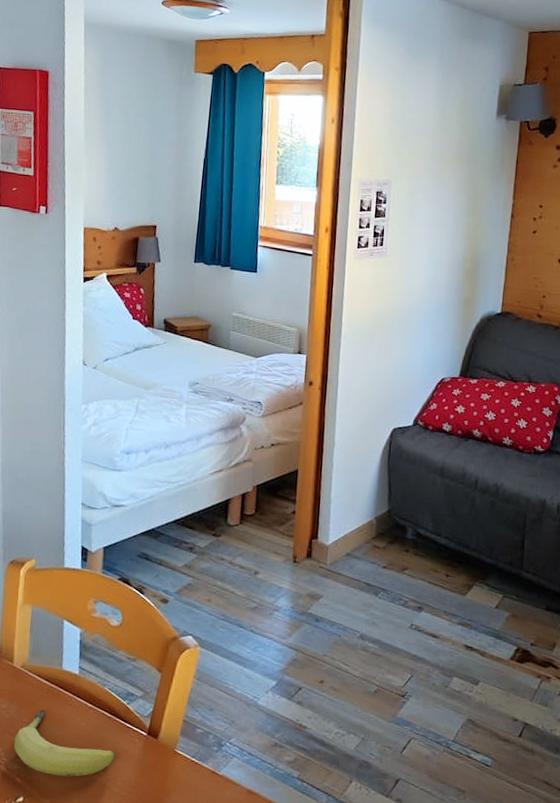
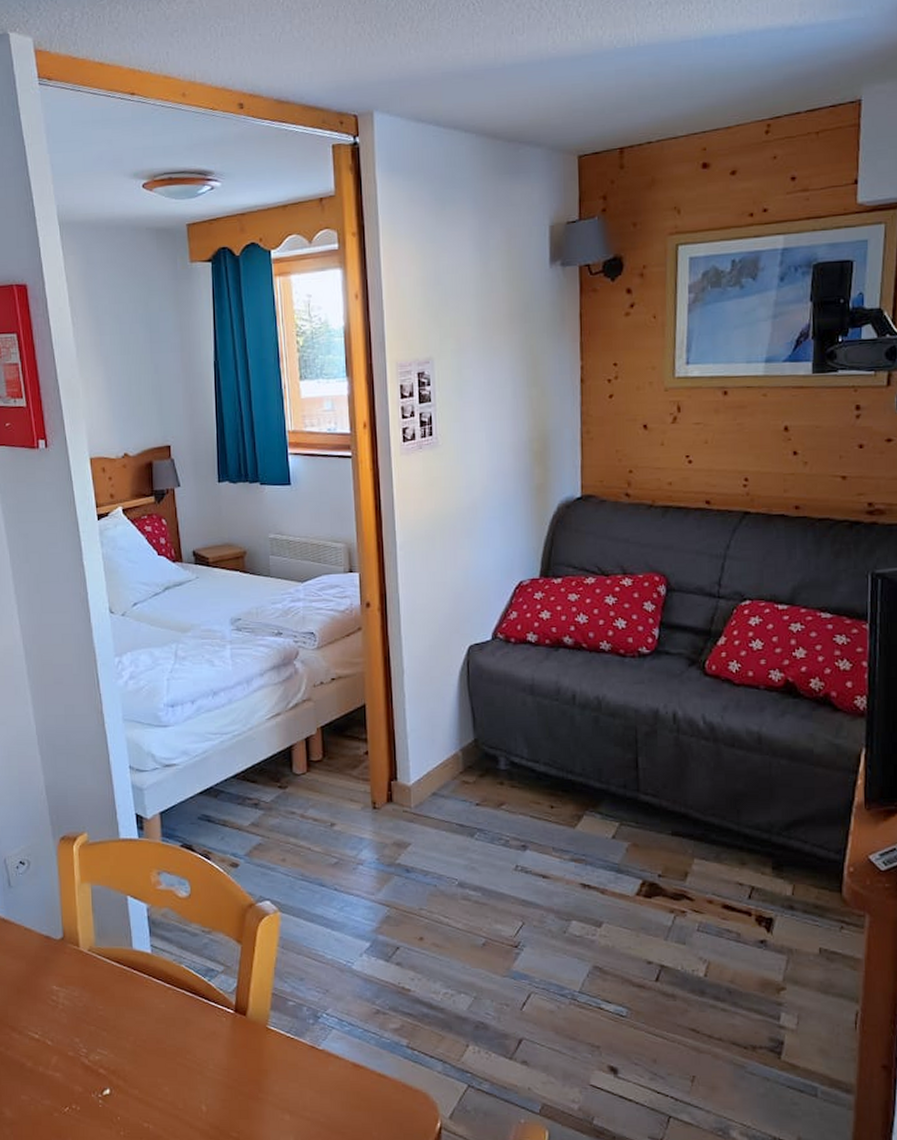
fruit: present [13,709,116,777] -> none [91,994,204,1064]

